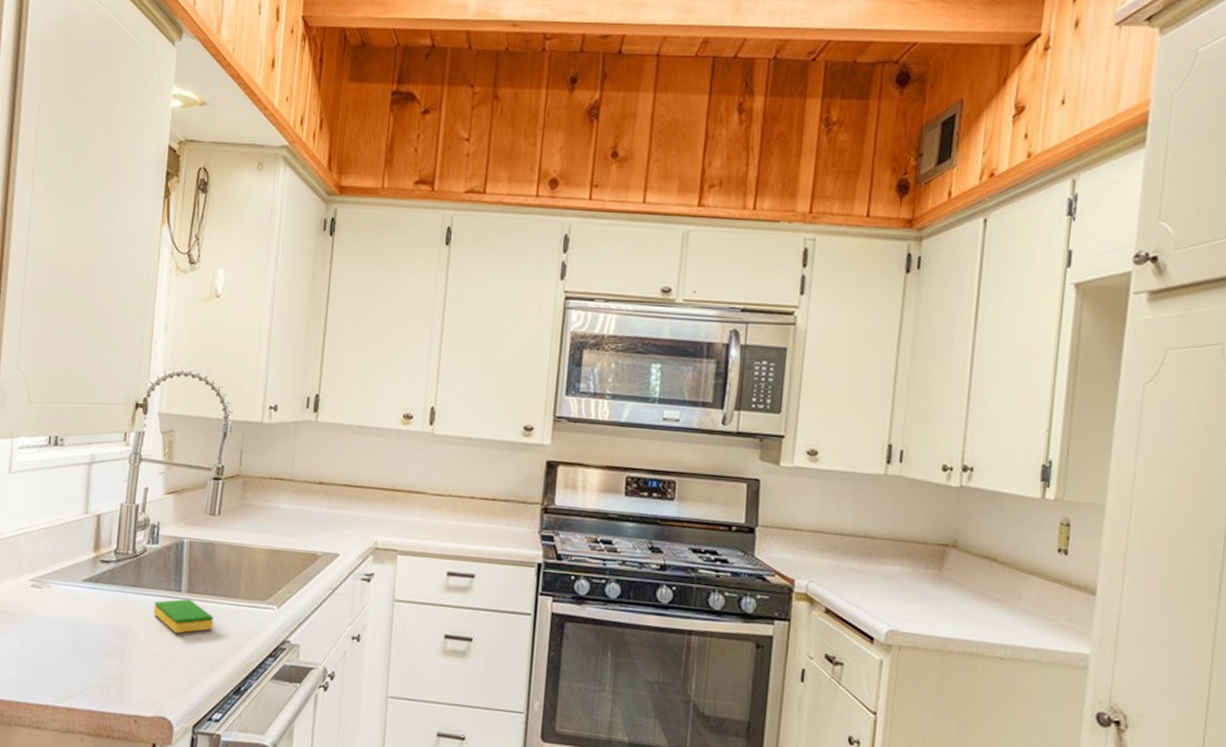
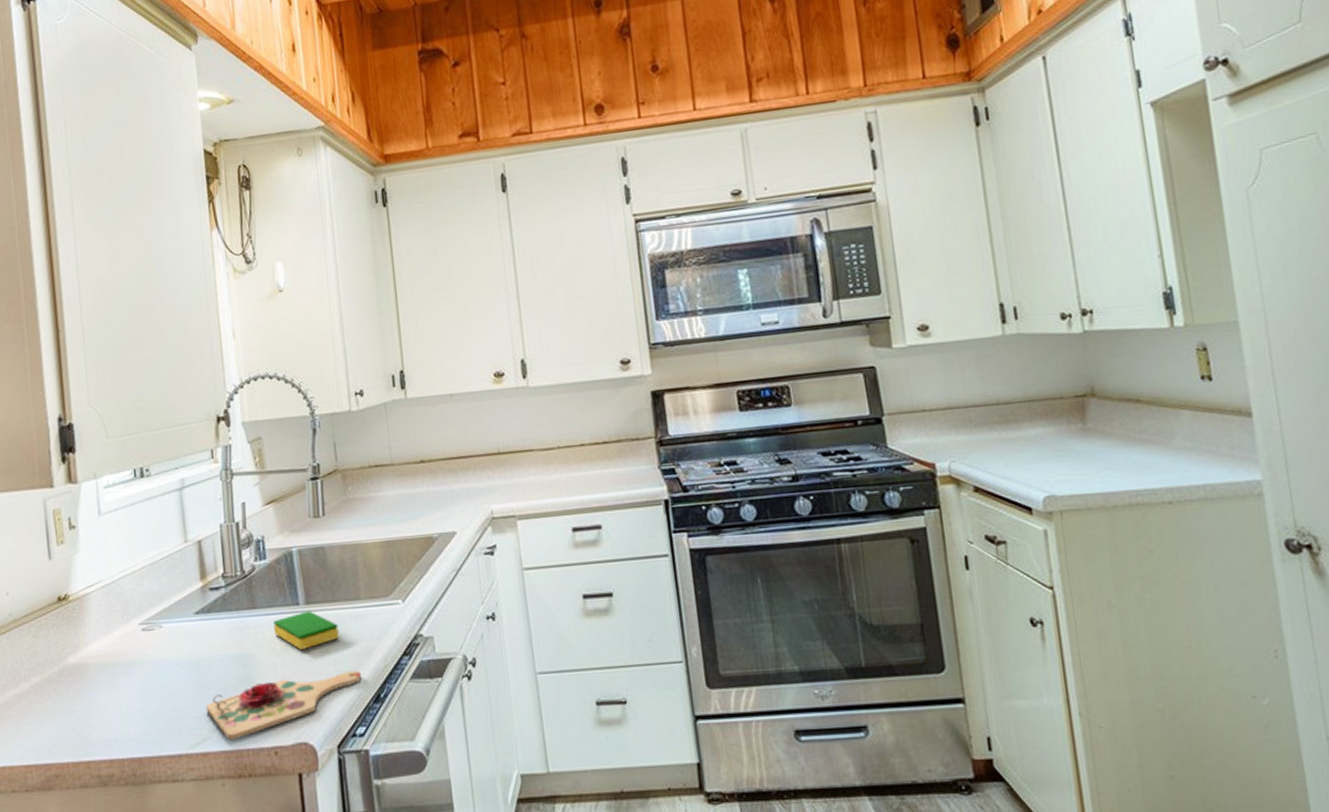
cutting board: none [78,655,227,702] -> present [205,671,362,740]

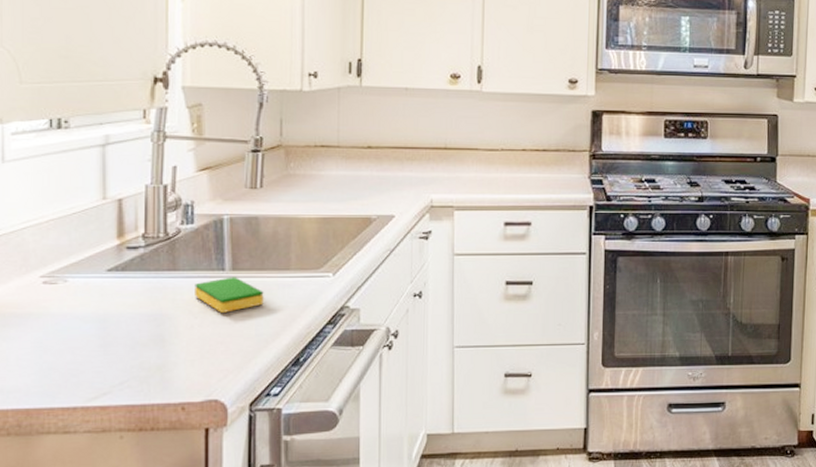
cutting board: present [205,671,362,740] -> none [109,336,283,395]

